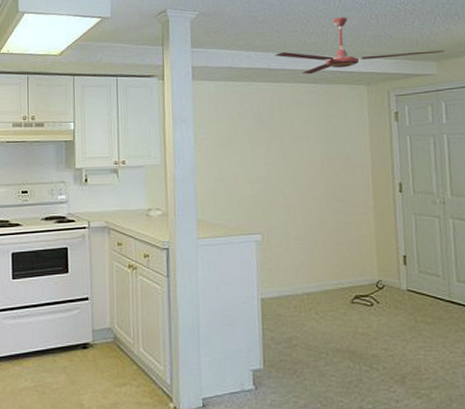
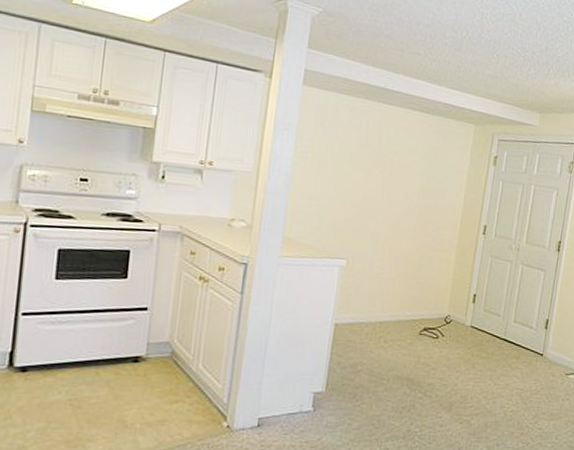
ceiling fan: present [275,17,445,74] -> none [393,48,551,106]

